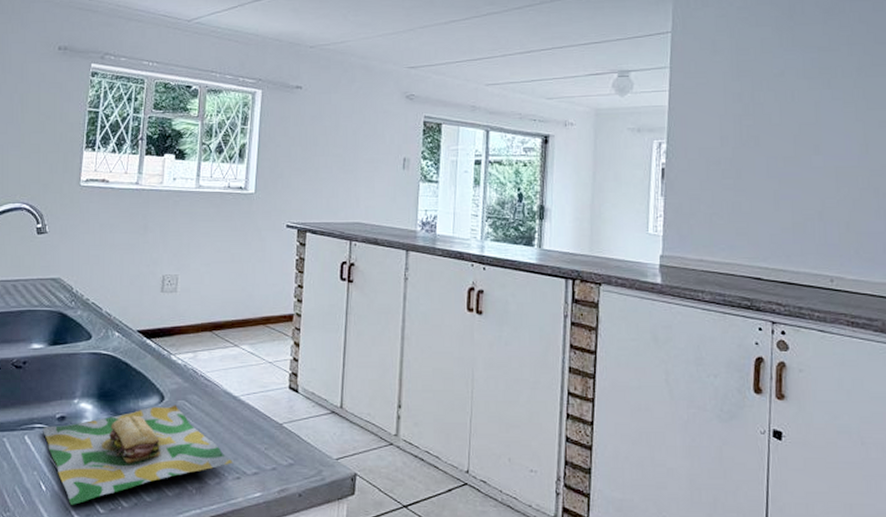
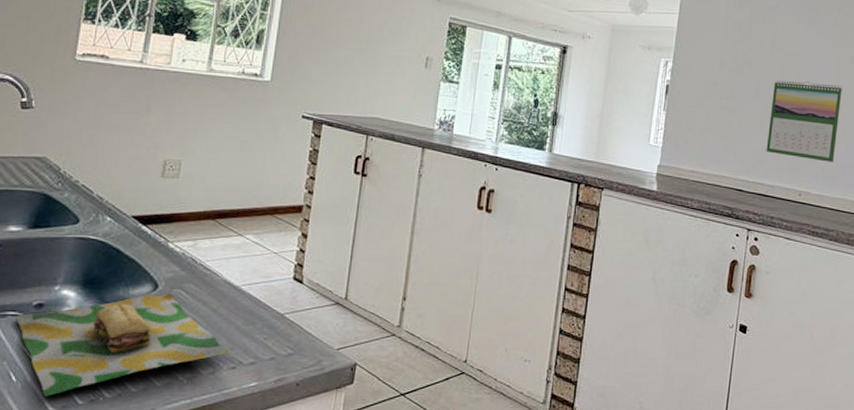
calendar: none [785,152,873,242] -> present [766,80,842,162]

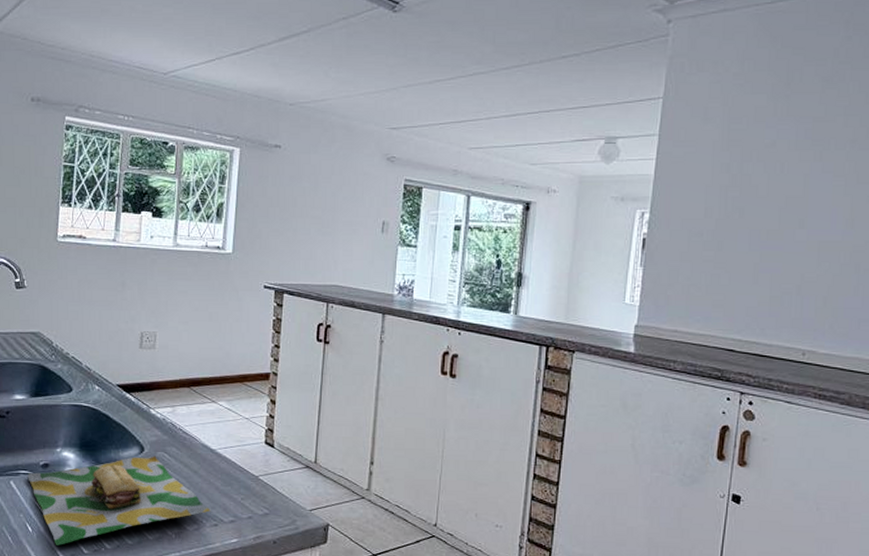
calendar: present [766,80,842,162] -> none [762,227,857,317]

